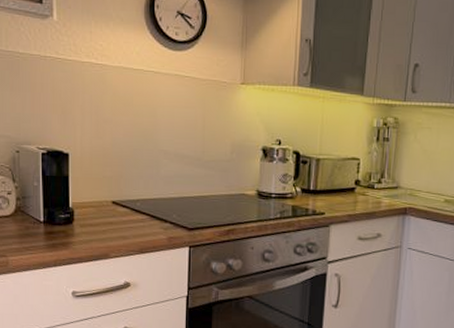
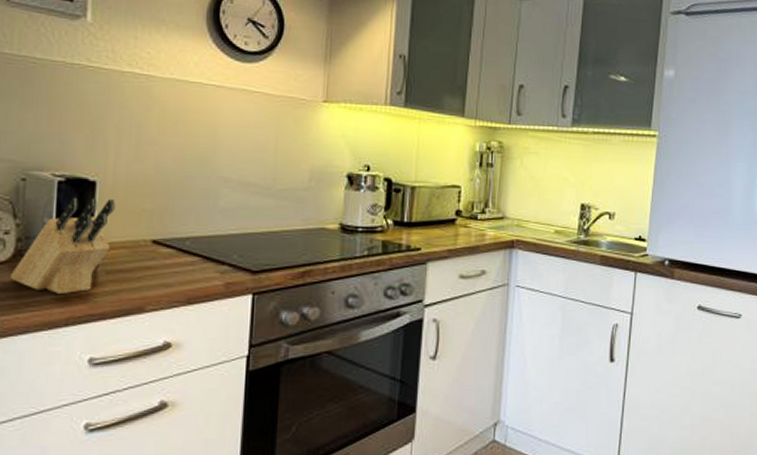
knife block: none [15,167,84,242] -> present [11,198,115,295]

